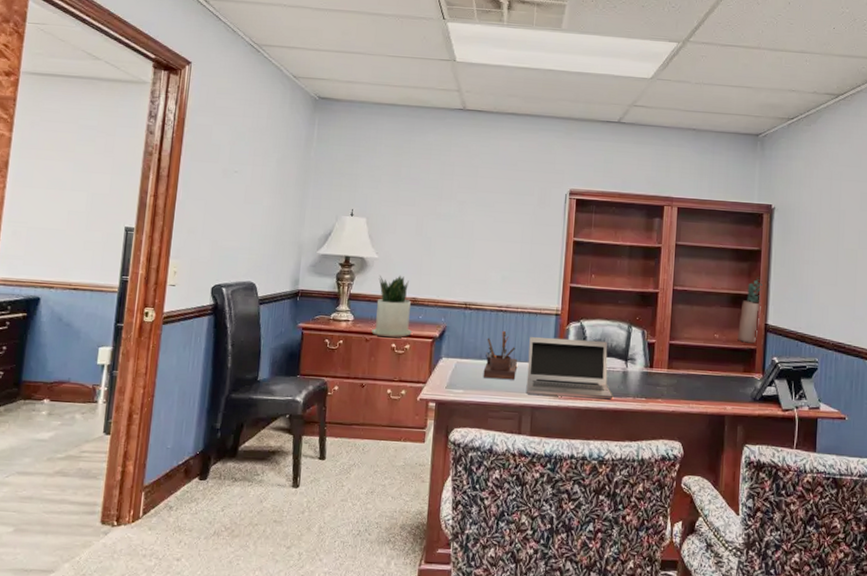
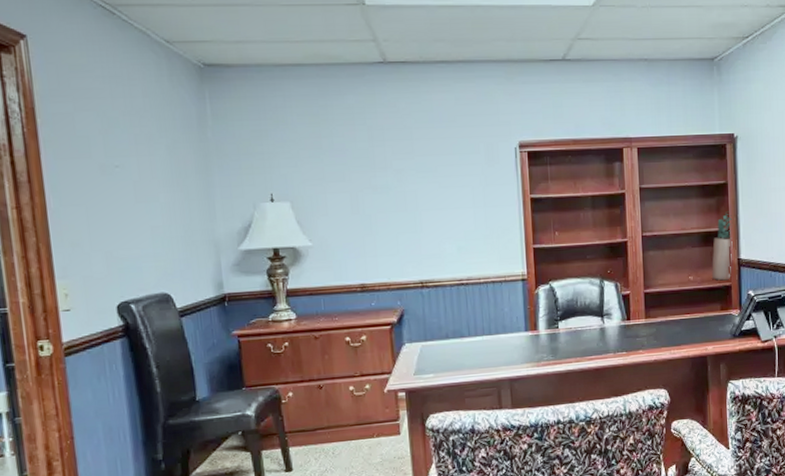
planter: present [371,275,412,338] -> none [317,261,366,332]
desk organizer: present [483,330,517,380] -> none [451,304,488,358]
laptop: present [526,336,612,400] -> none [497,300,592,367]

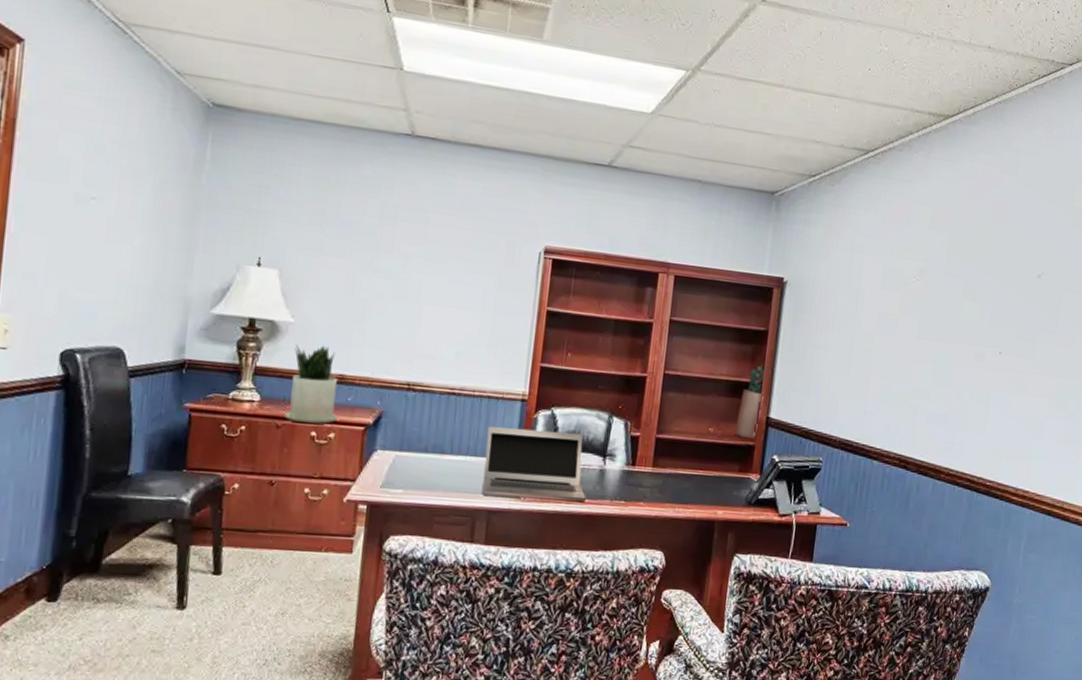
planter: none [317,261,366,332] -> present [284,345,338,425]
laptop: none [497,300,592,367] -> present [482,426,586,503]

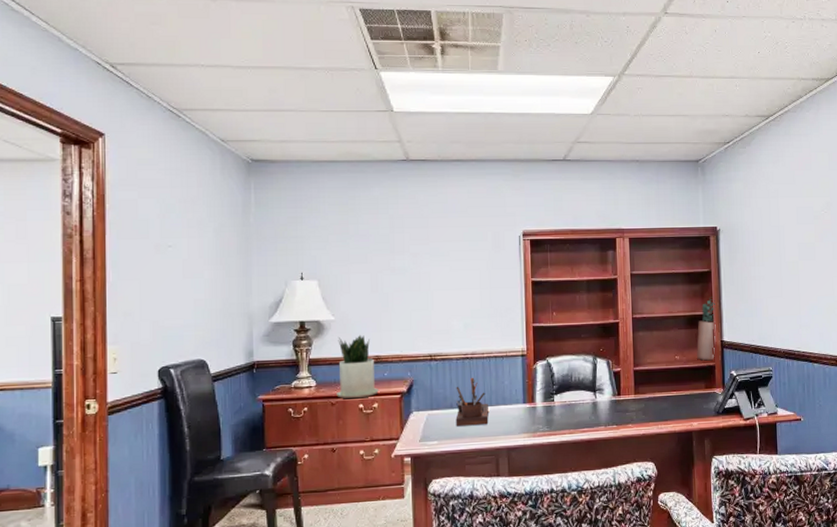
desk organizer: none [428,418,472,479] -> present [455,377,489,427]
laptop: present [482,426,586,503] -> none [498,376,585,436]

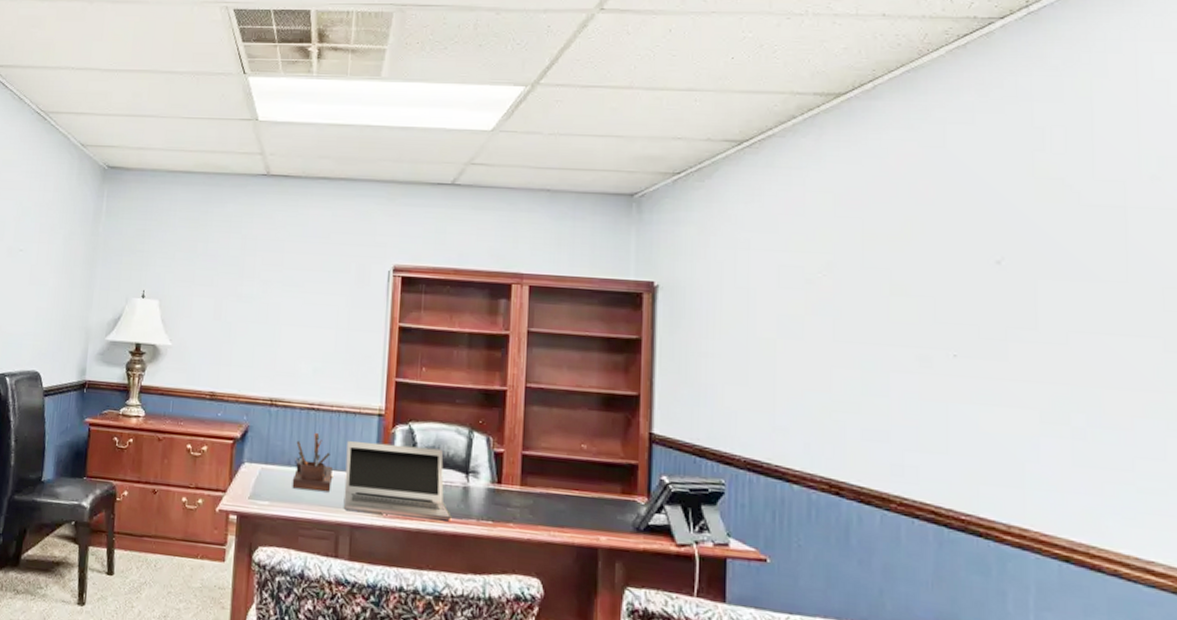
planter: present [336,334,379,399] -> none [164,365,210,438]
laptop: none [498,376,585,436] -> present [343,440,450,522]
vase: present [697,296,716,361] -> none [612,371,646,458]

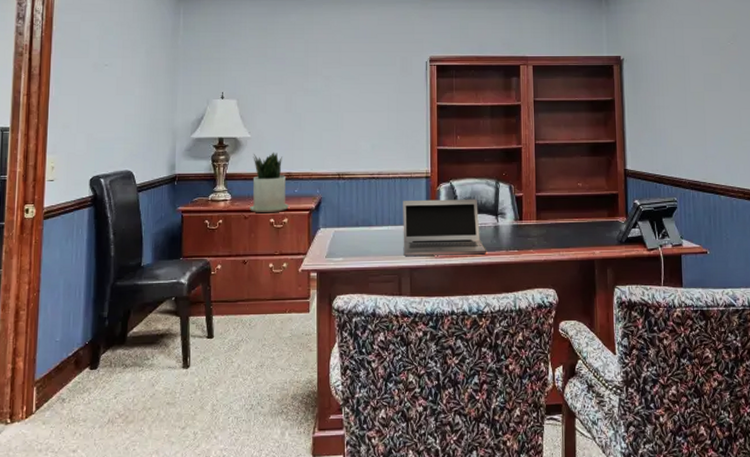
planter: none [164,365,210,438] -> present [250,152,289,213]
desk organizer: present [292,432,332,493] -> none [361,196,392,244]

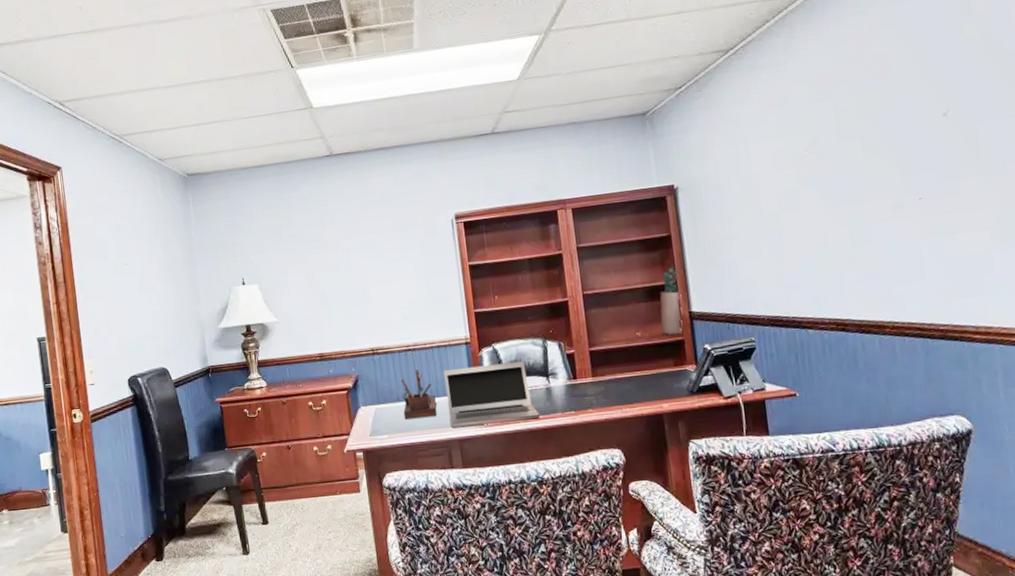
planter: present [250,152,289,213] -> none [282,333,326,398]
desk organizer: none [361,196,392,244] -> present [401,368,438,420]
vase: none [599,124,620,189] -> present [659,262,683,336]

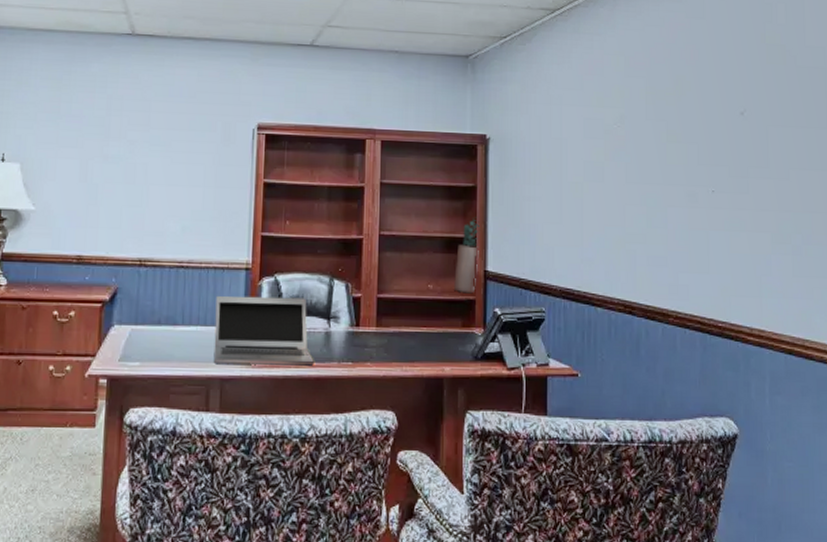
desk organizer: present [401,368,438,420] -> none [162,290,202,348]

